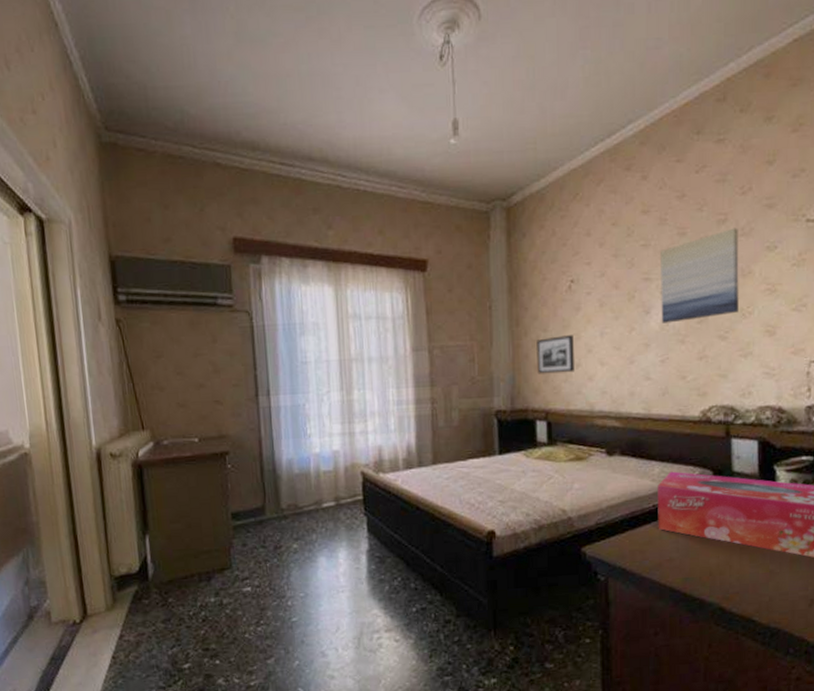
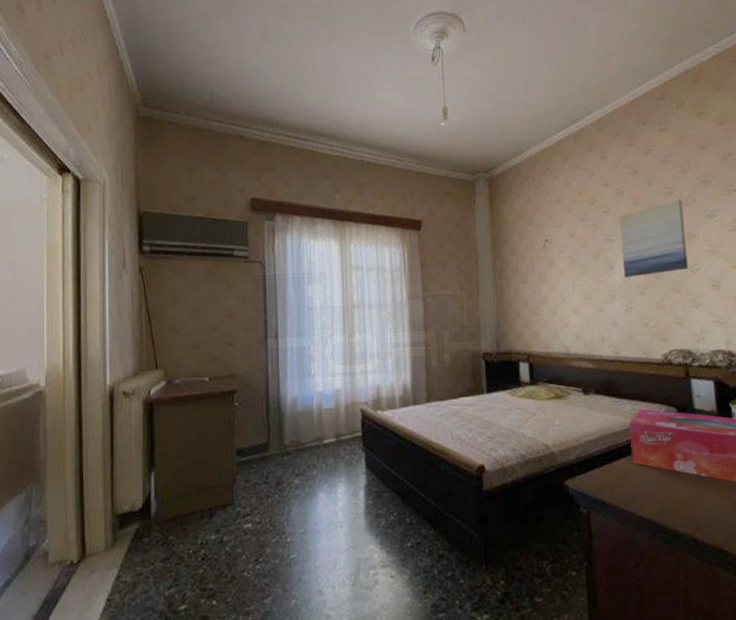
picture frame: present [536,335,574,374] -> none [517,286,551,321]

